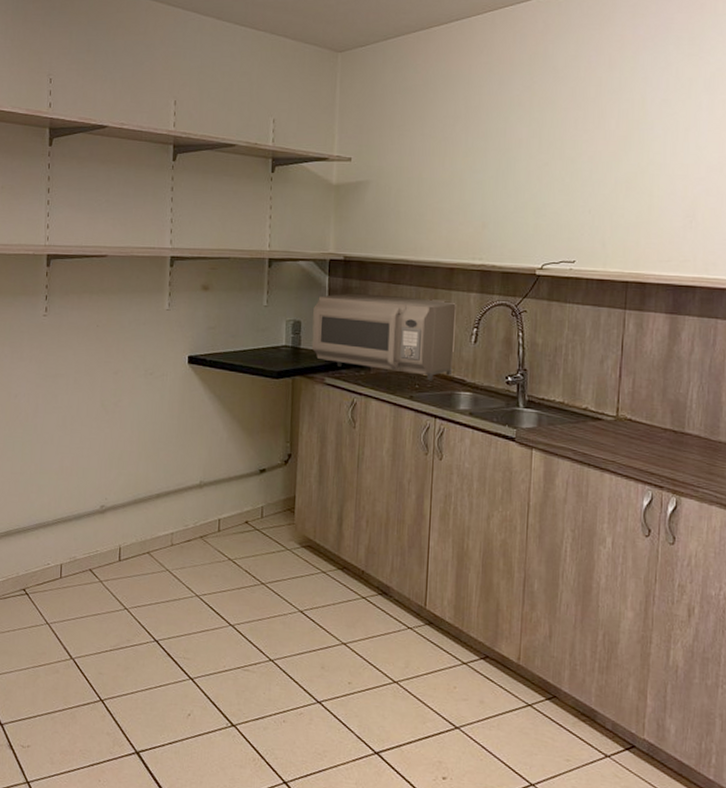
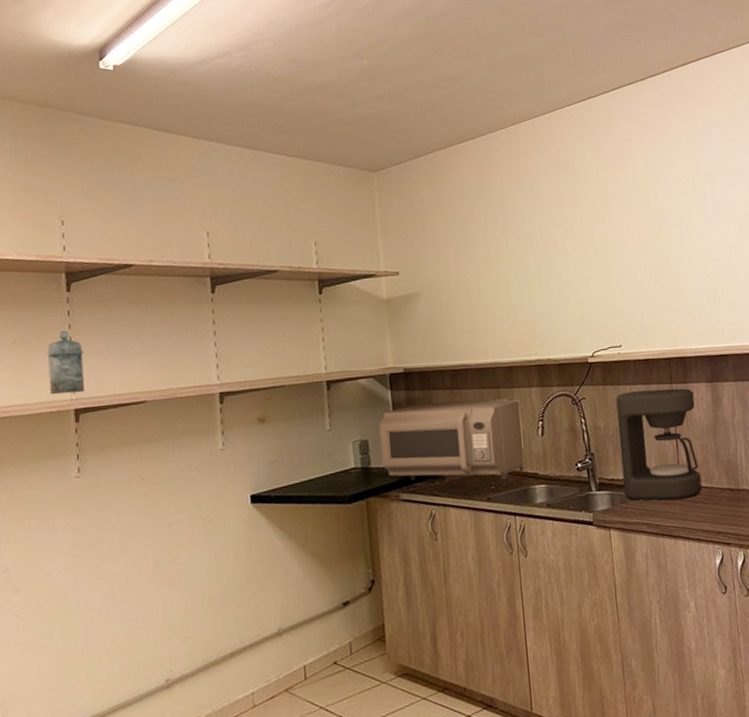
canister: none [27,182,59,240] -> present [46,331,85,395]
coffee maker: none [554,311,648,432] -> present [615,388,702,501]

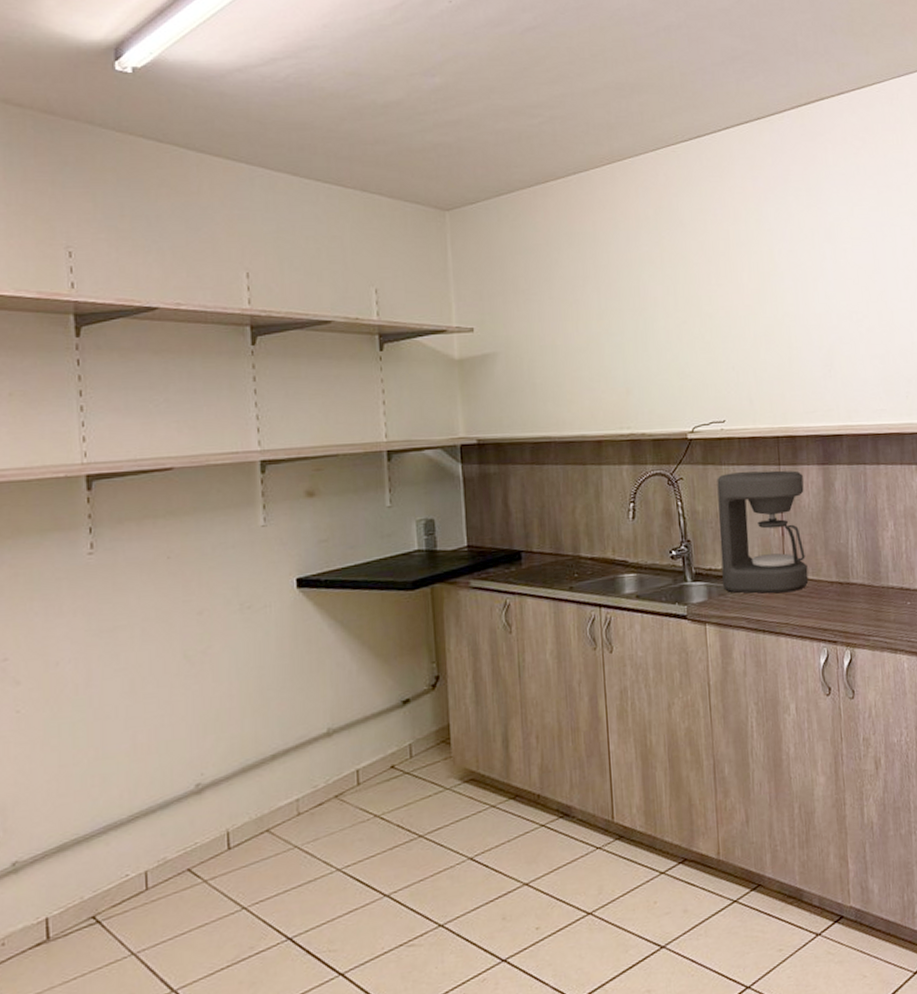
canister: present [46,331,85,395] -> none [50,383,99,458]
microwave: present [379,398,528,480] -> none [448,476,616,568]

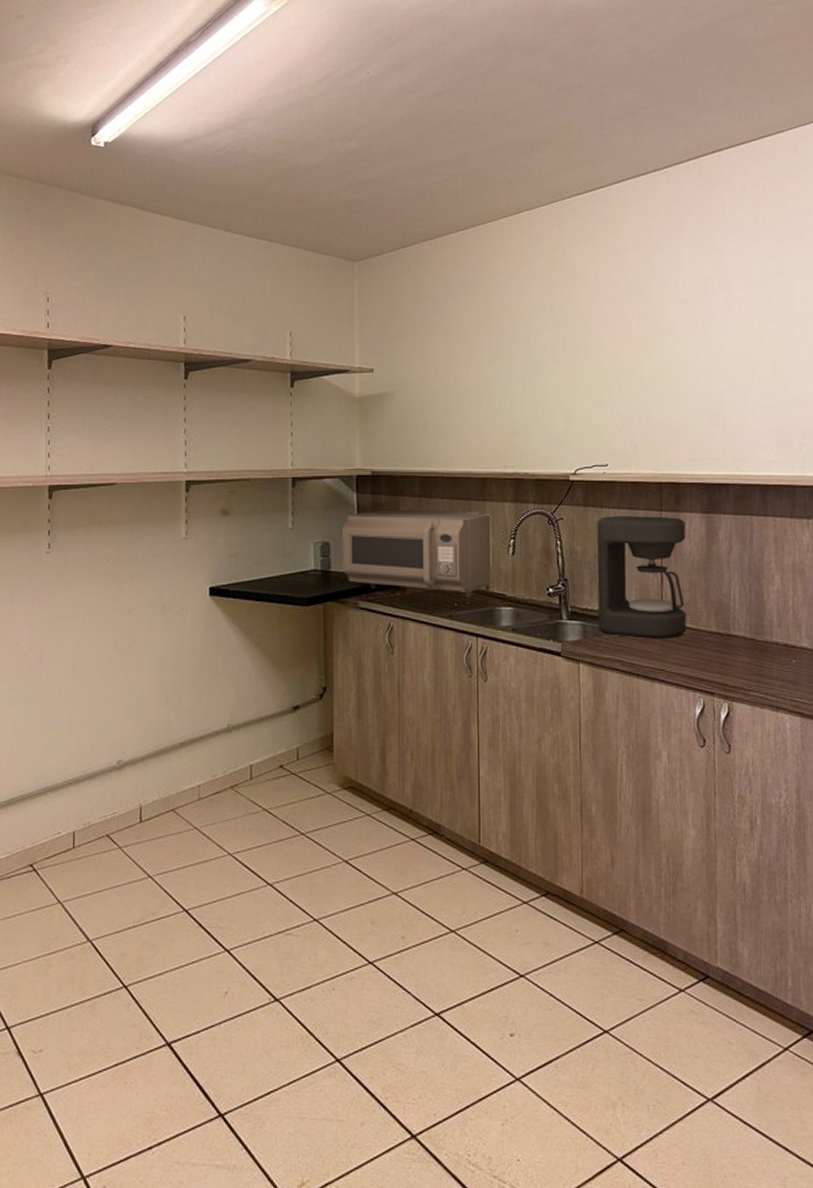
microwave: none [448,476,616,568] -> present [342,509,495,598]

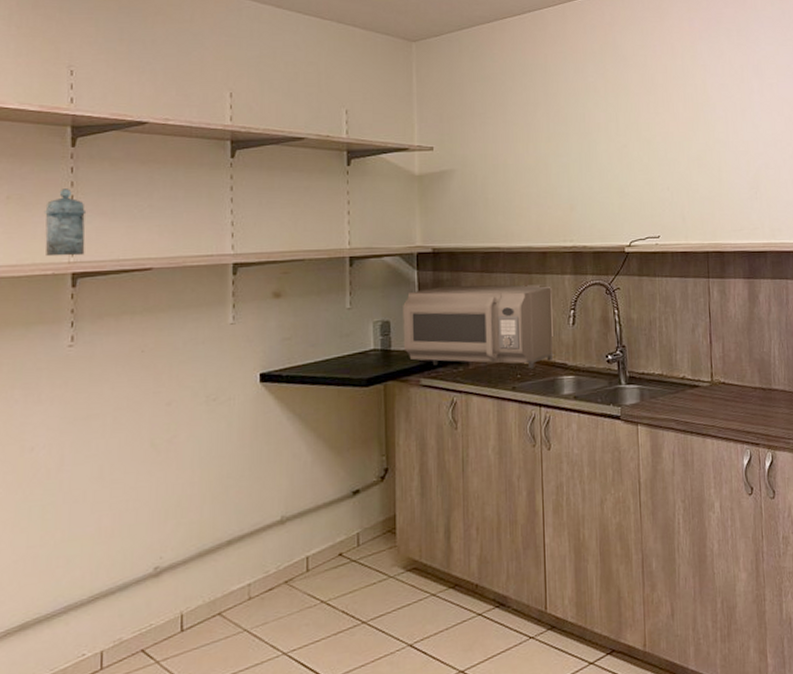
canister: none [25,407,61,470] -> present [43,188,87,257]
coffee maker: present [597,516,687,639] -> none [651,283,734,397]

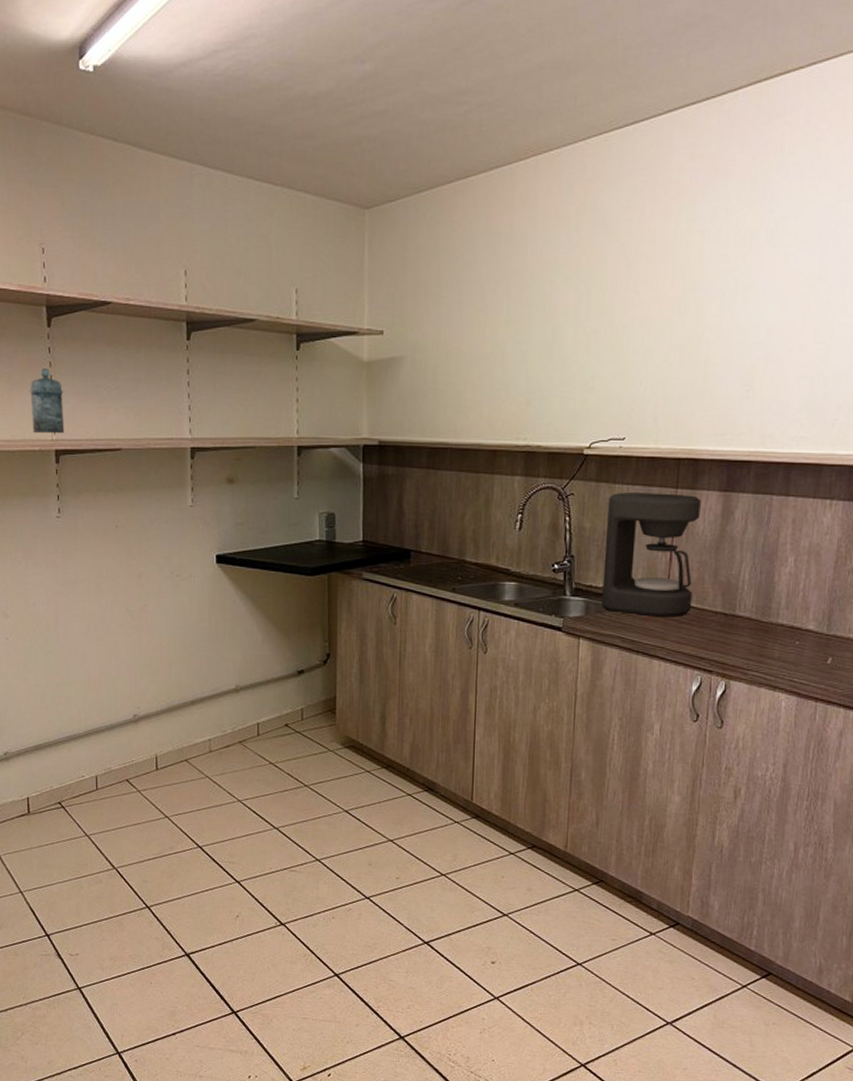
microwave: present [403,284,557,369] -> none [347,481,500,572]
coffee maker: none [651,283,734,397] -> present [602,493,701,617]

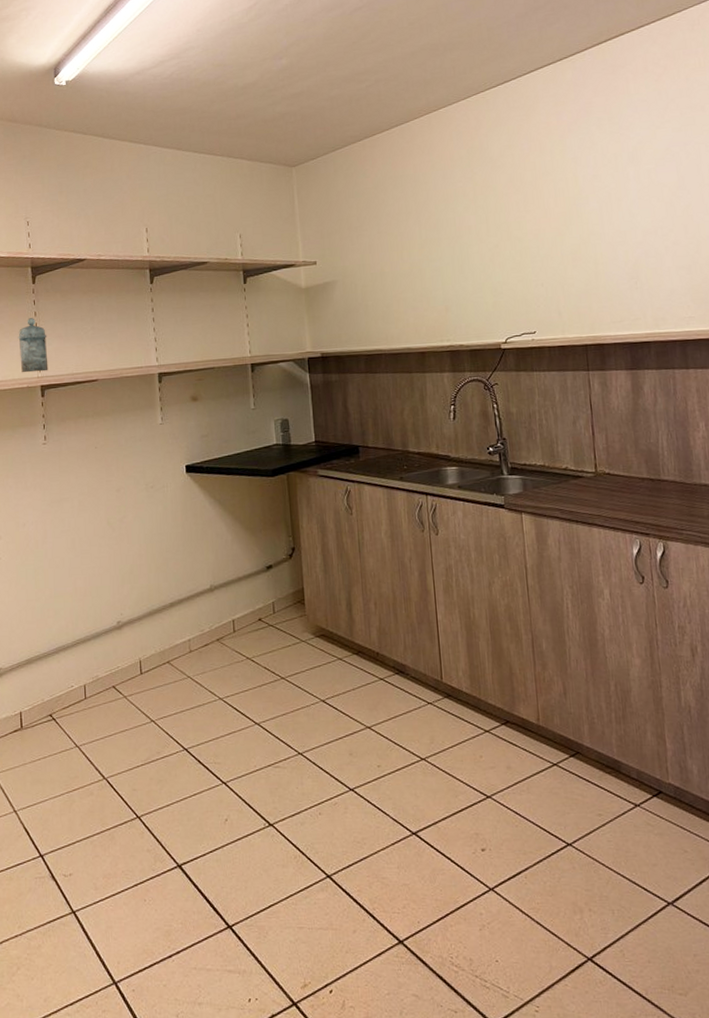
coffee maker: present [602,493,701,617] -> none [529,375,620,488]

